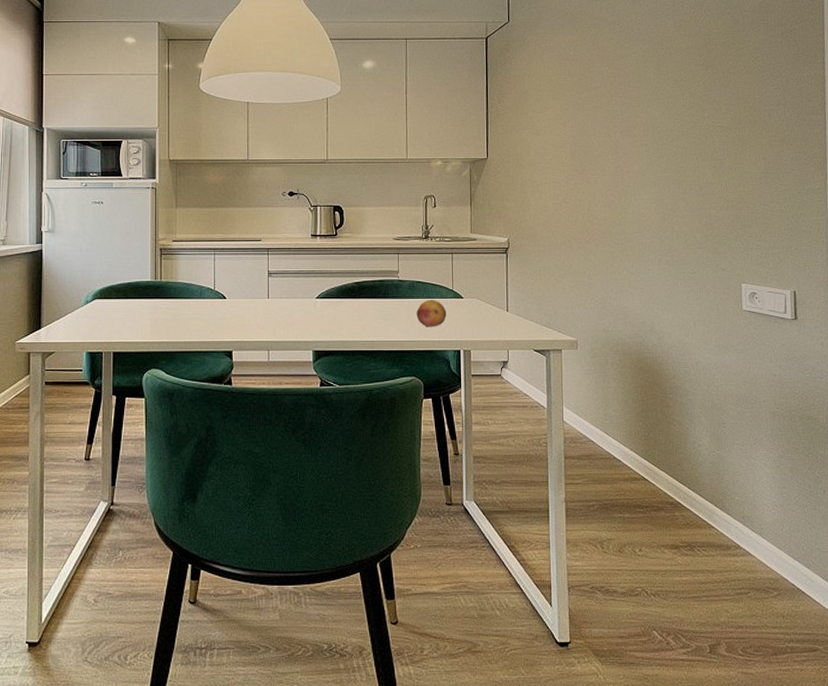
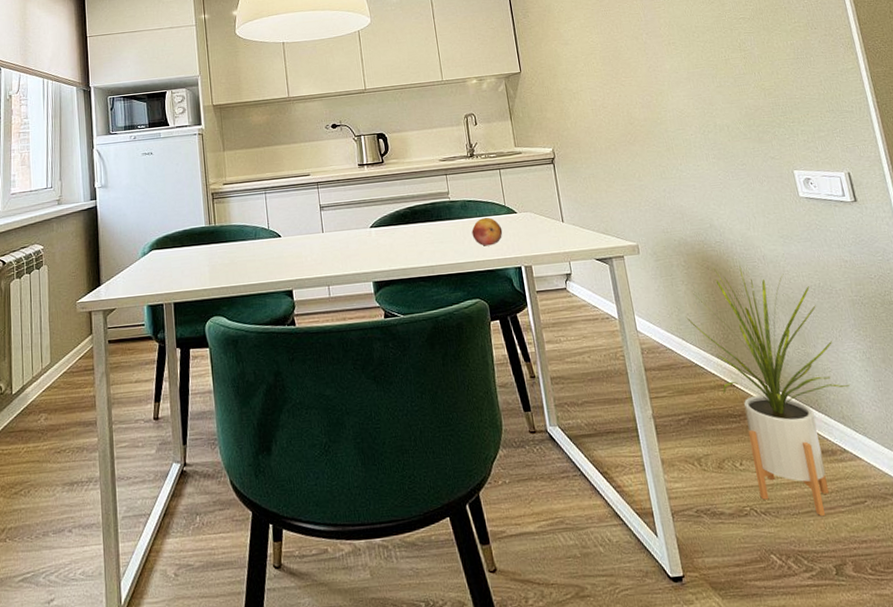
house plant: none [612,369,756,603] -> present [685,265,851,517]

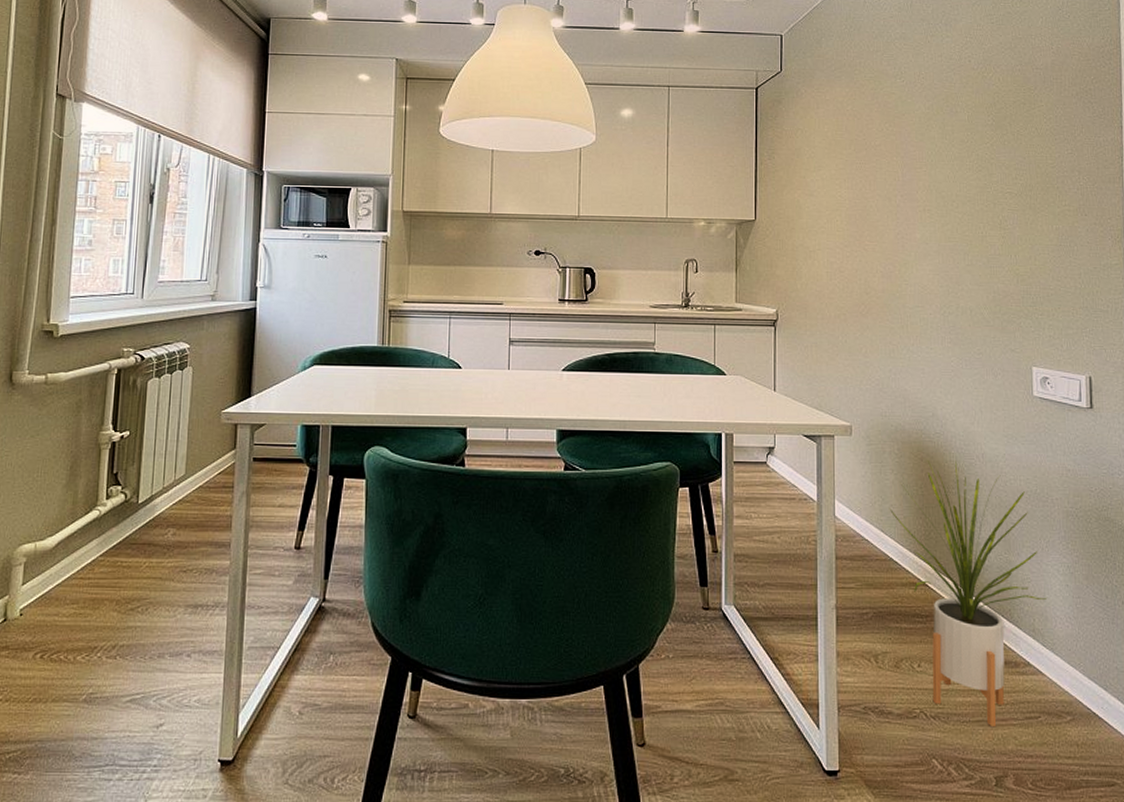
fruit: present [471,217,503,246] -> none [674,376,707,407]

